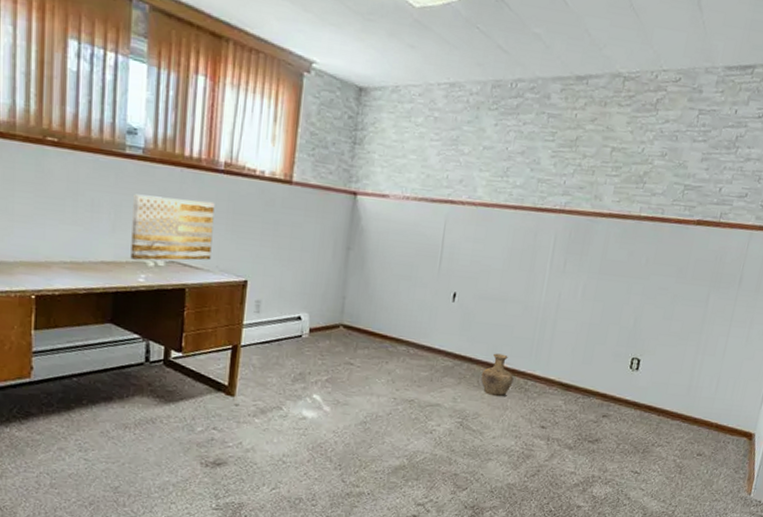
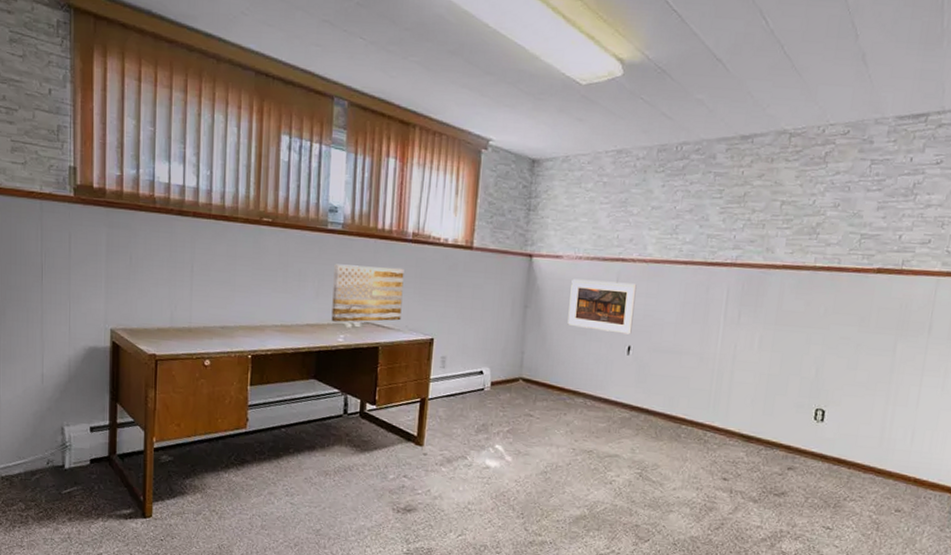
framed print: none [392,220,465,281] -> present [567,278,637,335]
vase: present [481,353,514,397] -> none [658,404,692,449]

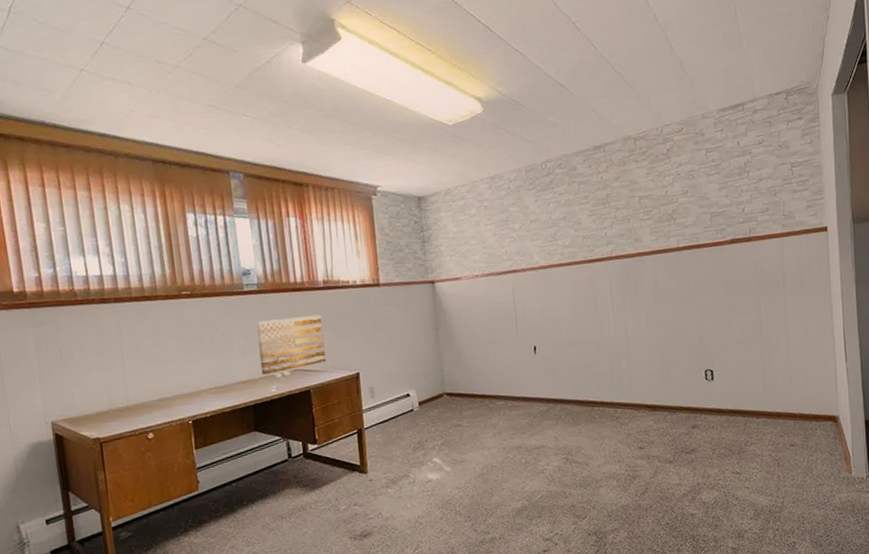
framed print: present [567,278,637,335] -> none [473,290,535,338]

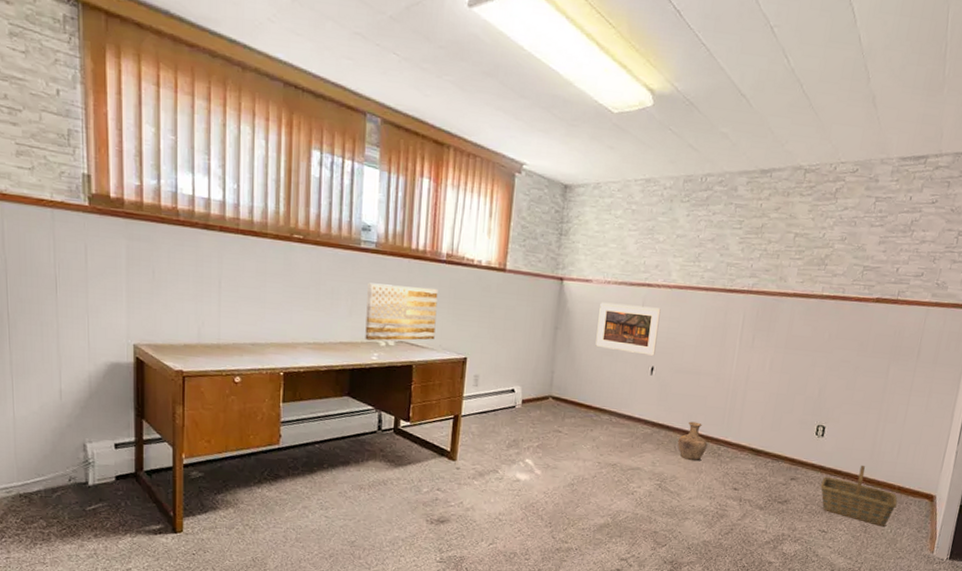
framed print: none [473,290,535,338] -> present [595,302,661,356]
vase: none [574,390,604,429] -> present [677,421,708,462]
basket: none [722,400,803,458] -> present [820,465,898,527]

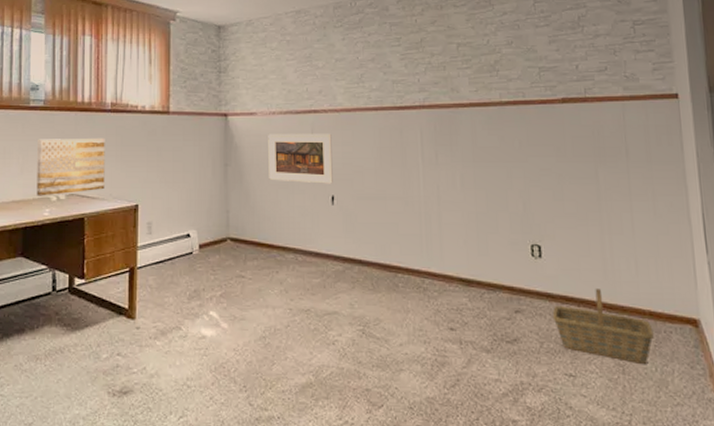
vase: present [677,421,708,462] -> none [374,253,409,299]

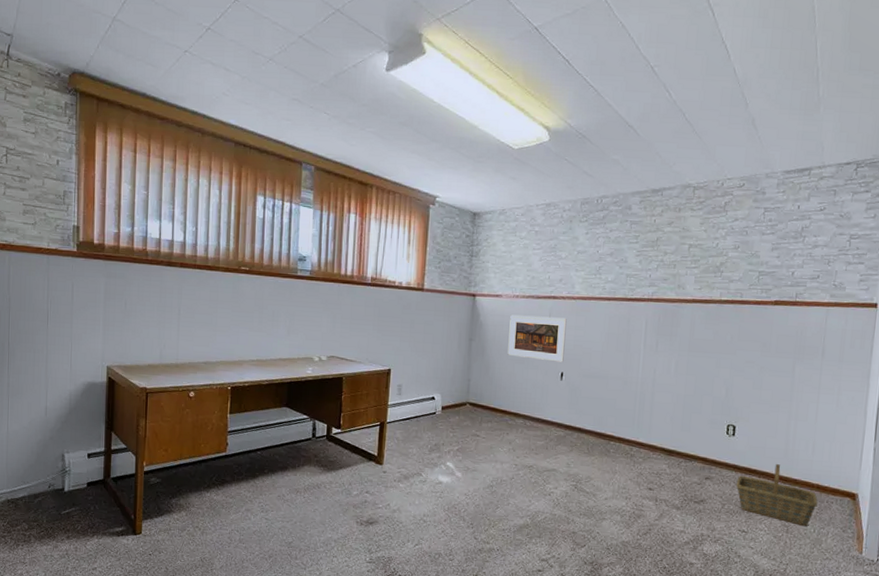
wall art: present [36,137,105,196] -> none [301,305,364,357]

